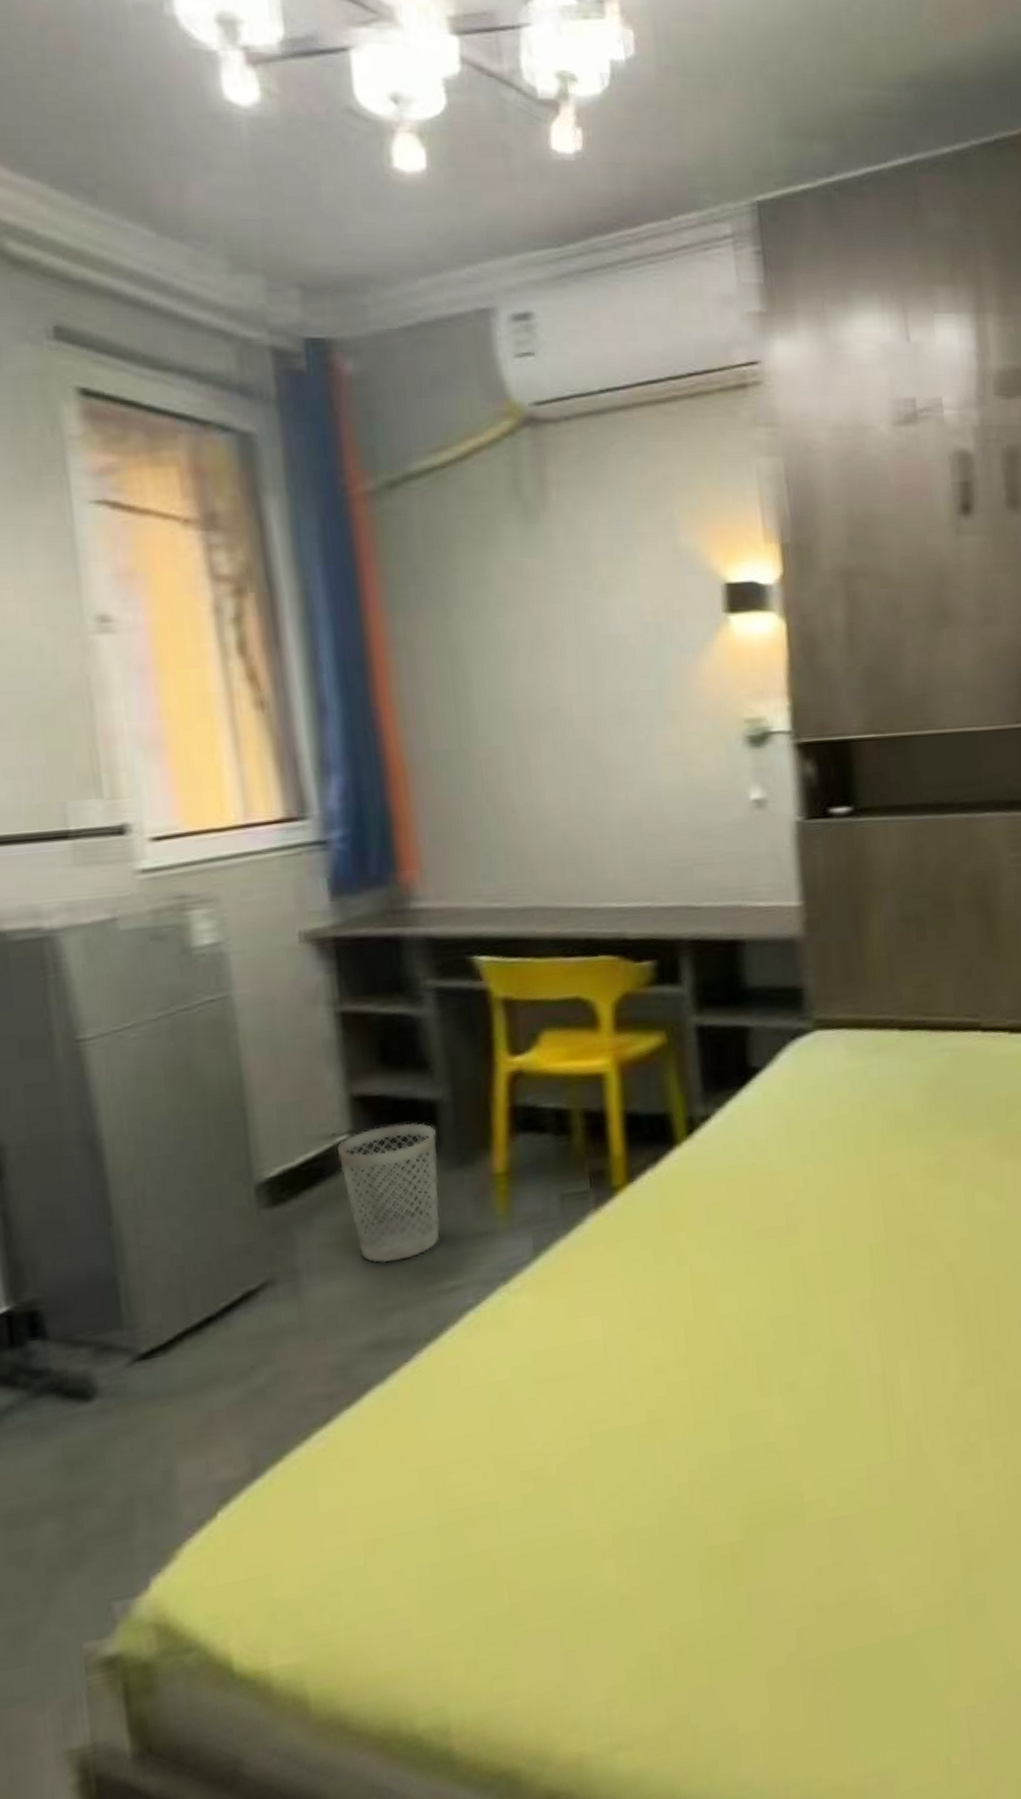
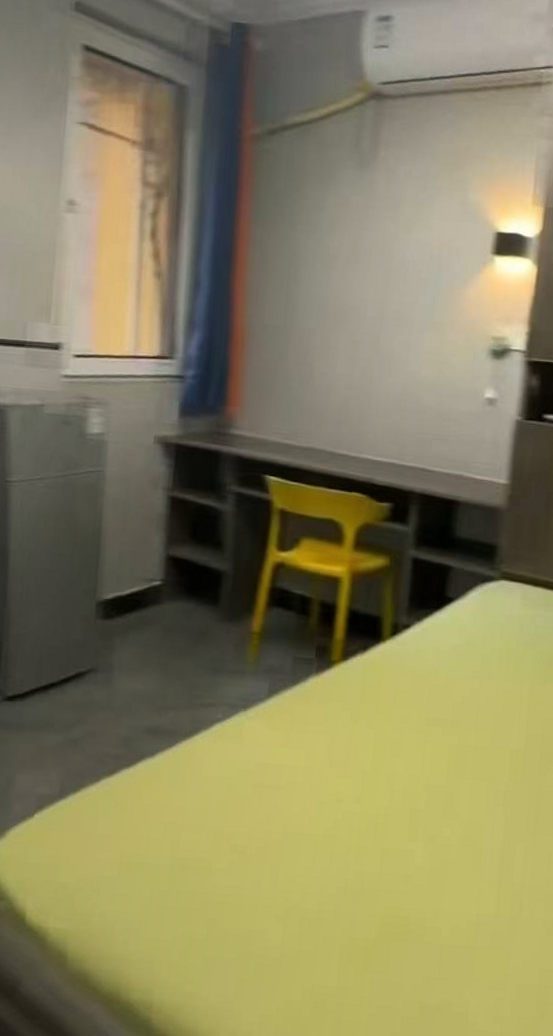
wastebasket: present [338,1122,440,1264] -> none [152,581,218,677]

